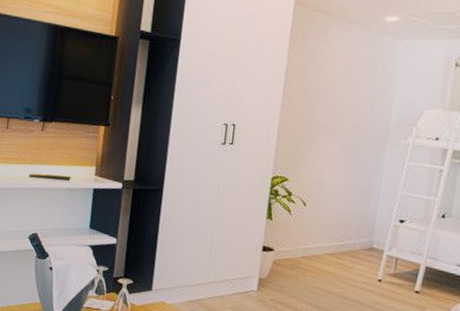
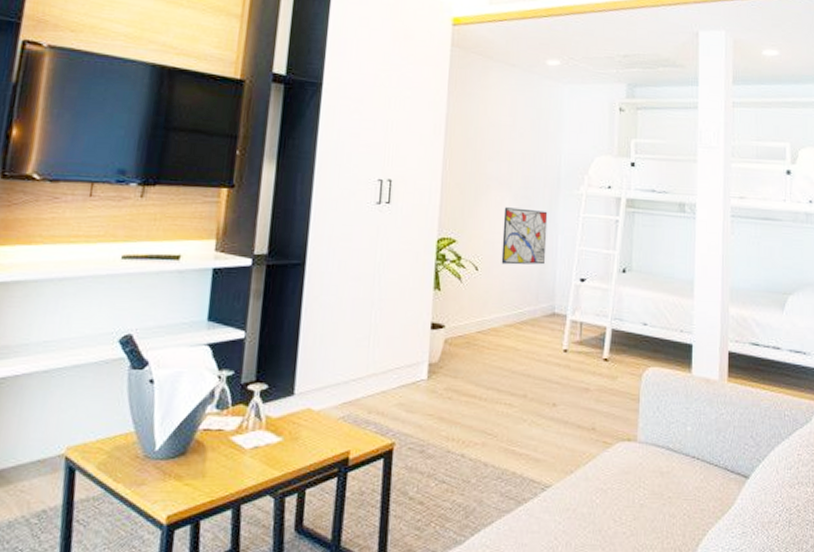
wall art: none [327,153,374,205] -> present [501,207,548,265]

